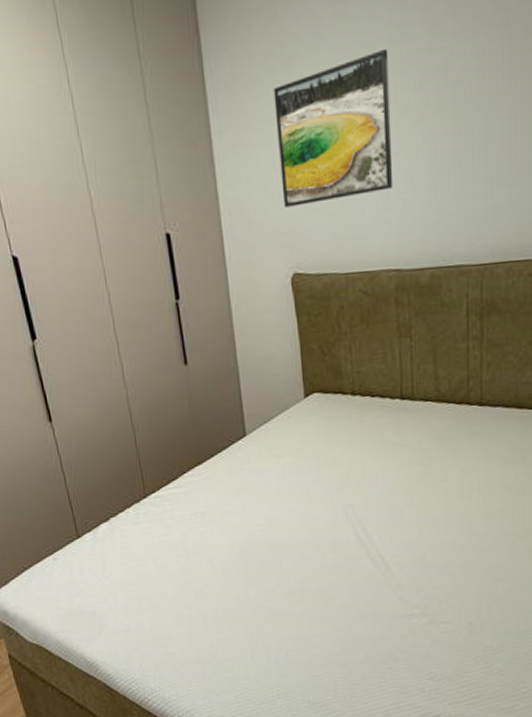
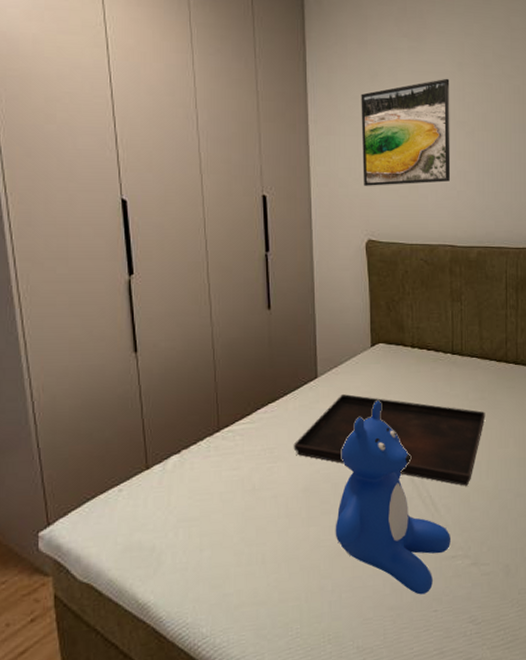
serving tray: none [225,451,443,543] -> present [293,394,486,486]
teddy bear: none [276,456,405,653] -> present [335,400,450,595]

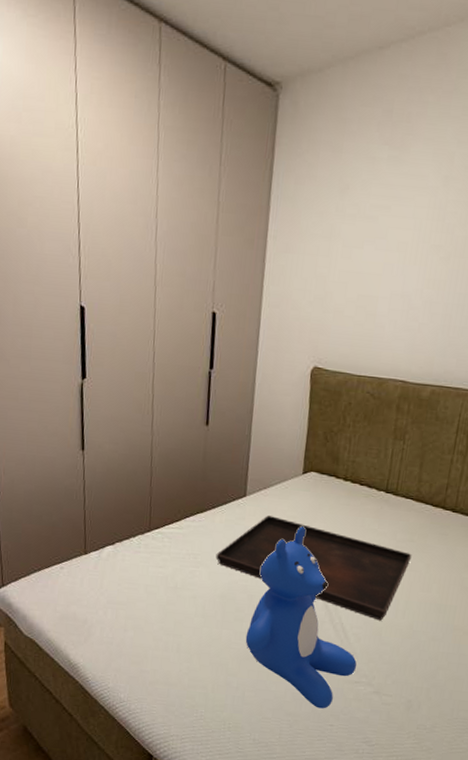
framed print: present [361,78,451,186] -> none [317,194,431,313]

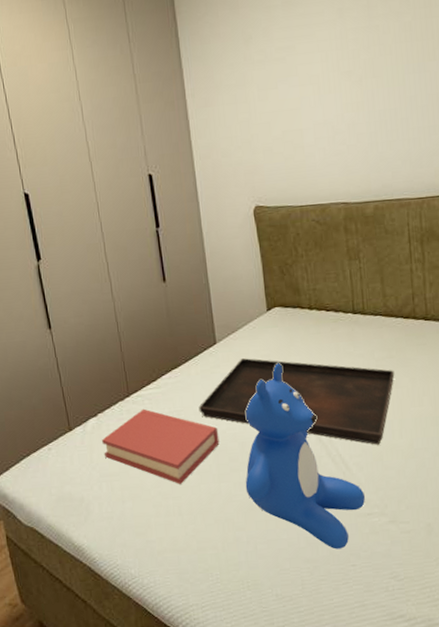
hardback book: none [115,546,231,624] -> present [102,409,220,484]

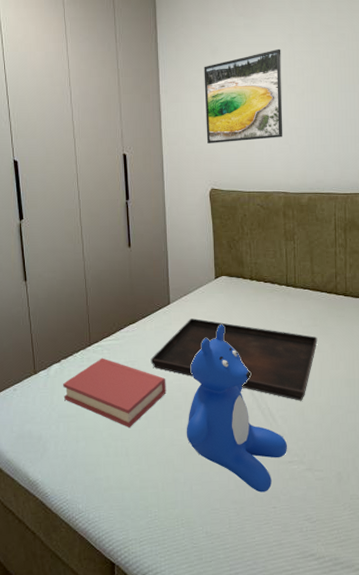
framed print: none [236,28,339,153] -> present [204,48,283,143]

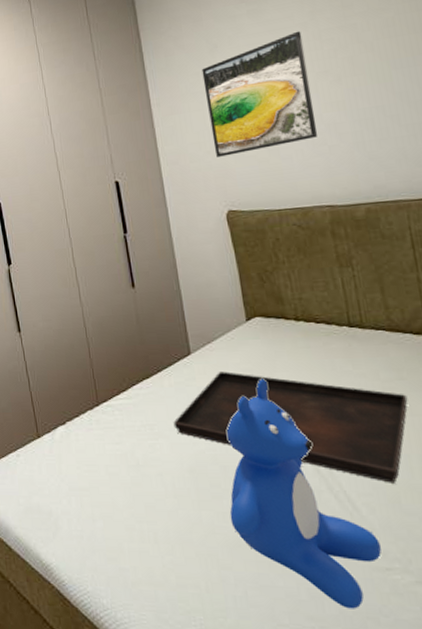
hardback book: present [63,358,166,427] -> none [71,420,198,507]

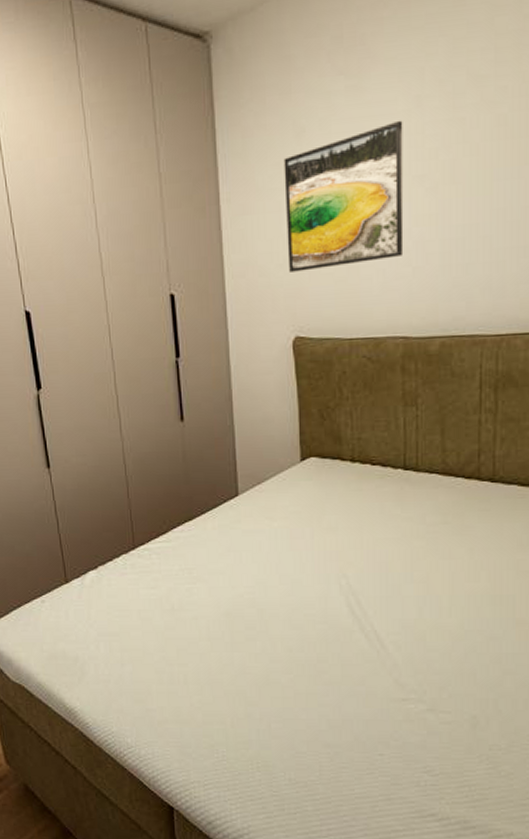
serving tray: present [173,371,408,483] -> none [213,514,449,623]
teddy bear: present [226,379,382,609] -> none [262,522,400,736]

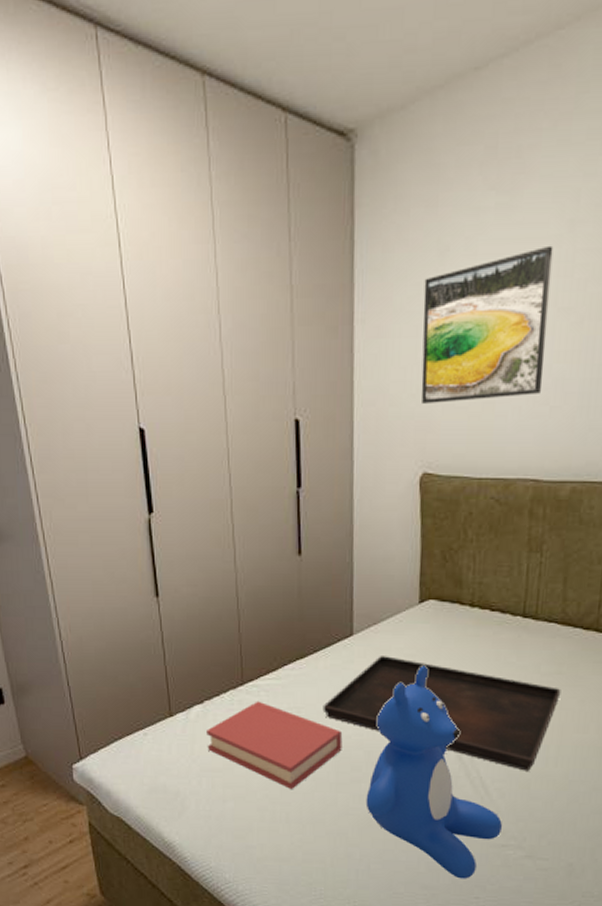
hardback book: none [102,564,235,650] -> present [207,701,343,789]
serving tray: none [213,514,449,623] -> present [323,656,561,771]
teddy bear: none [262,522,400,736] -> present [365,666,502,879]

